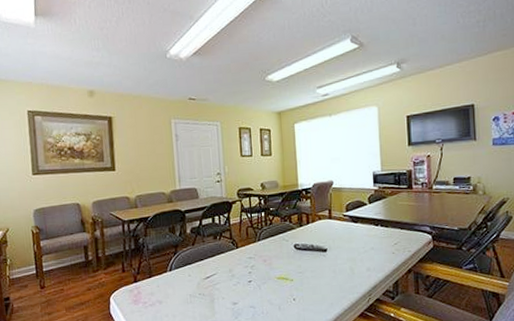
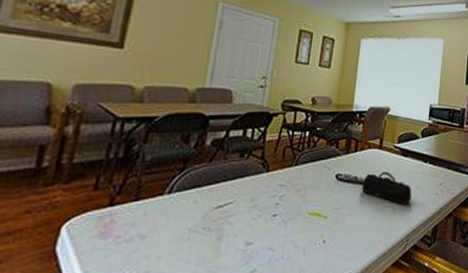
pencil case: none [319,237,368,265] -> present [361,171,412,205]

